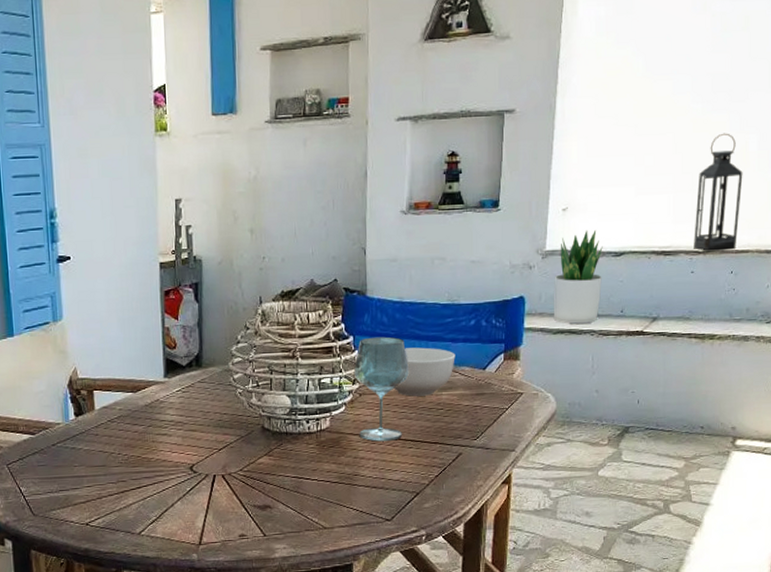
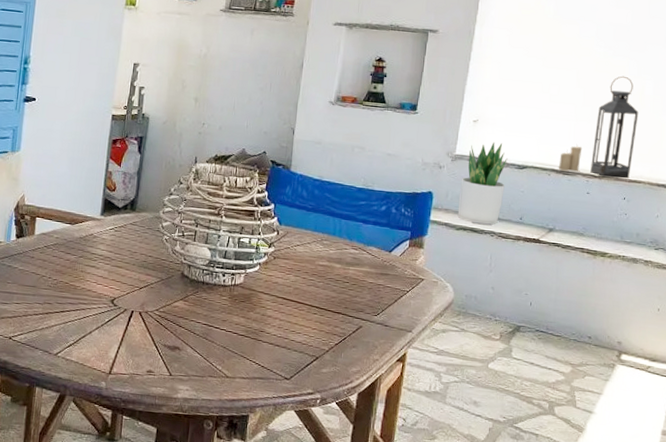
wine glass: present [353,336,410,442] -> none [269,207,322,305]
bowl: present [393,347,455,397] -> none [305,222,365,268]
candle: none [659,218,684,252] -> present [559,143,583,173]

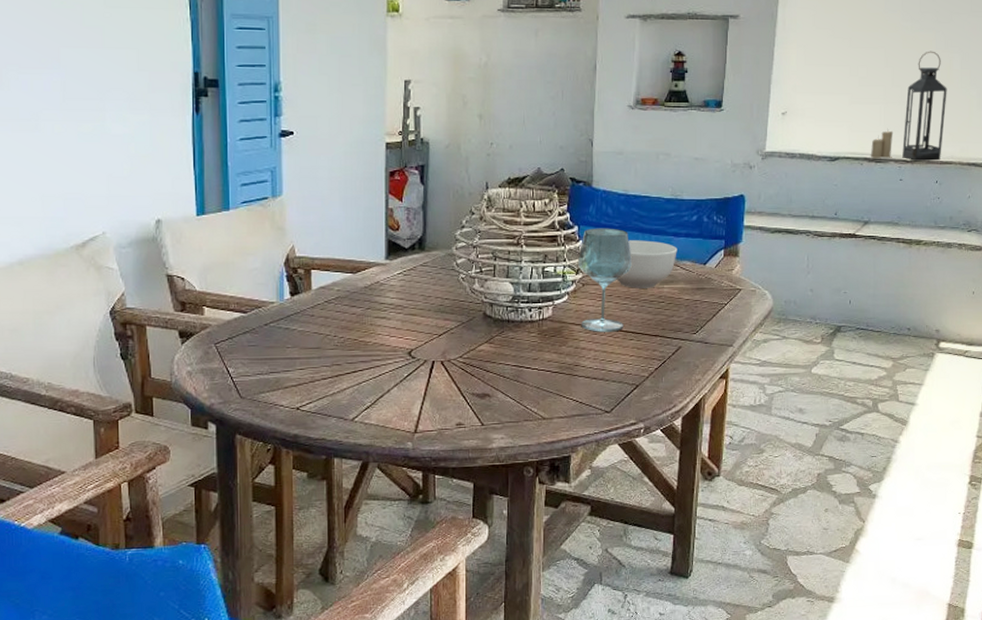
wine glass: none [269,207,322,305] -> present [577,228,633,332]
bowl: none [305,222,365,268] -> present [616,240,677,288]
planter: present [457,141,508,225] -> none [771,134,819,225]

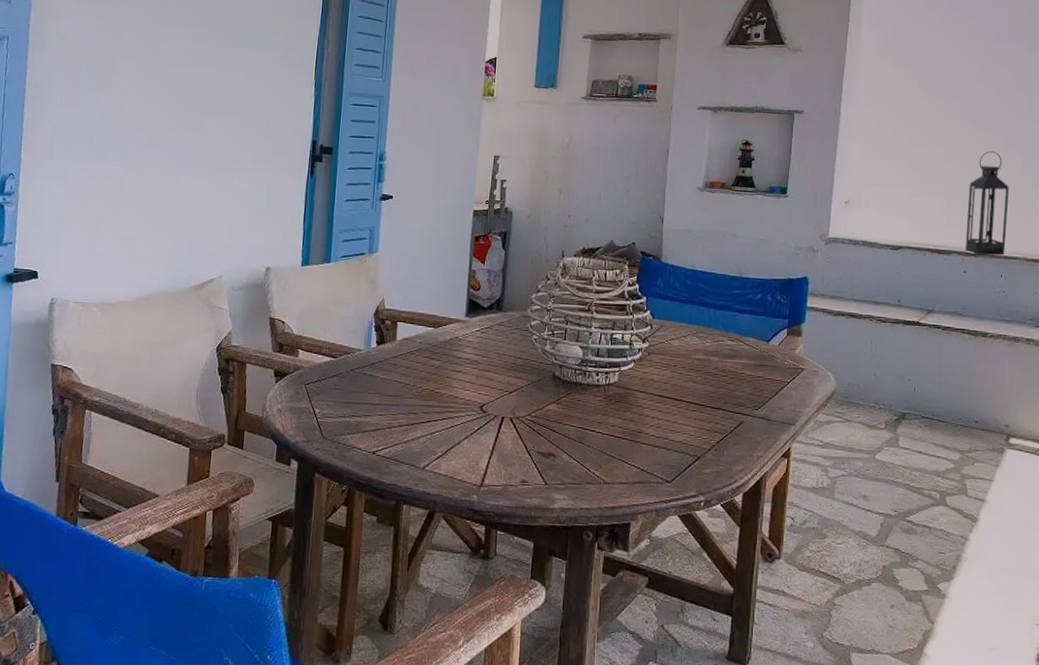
wine glass: present [577,228,633,332] -> none [644,300,698,402]
bowl: present [616,240,677,288] -> none [681,314,741,362]
candle: present [871,128,894,159] -> none [934,221,956,251]

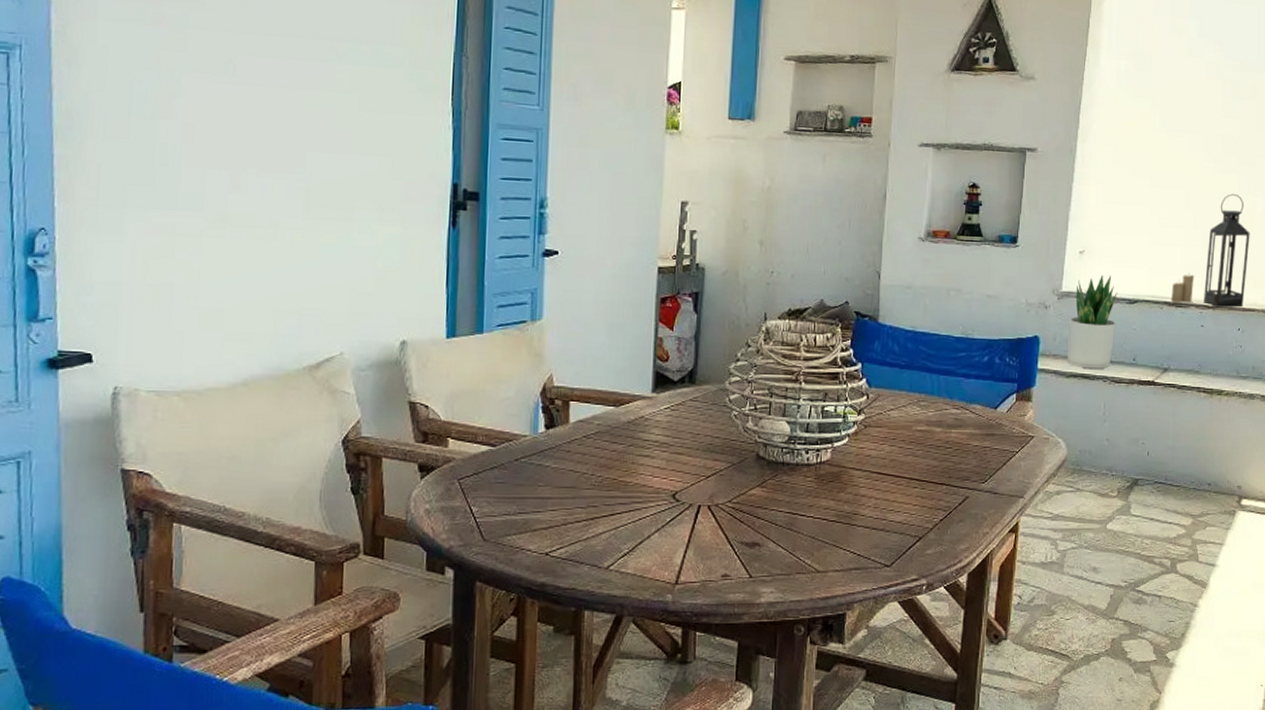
planter: none [834,223,882,310] -> present [1067,274,1117,370]
candle: none [934,221,956,251] -> present [1171,271,1195,304]

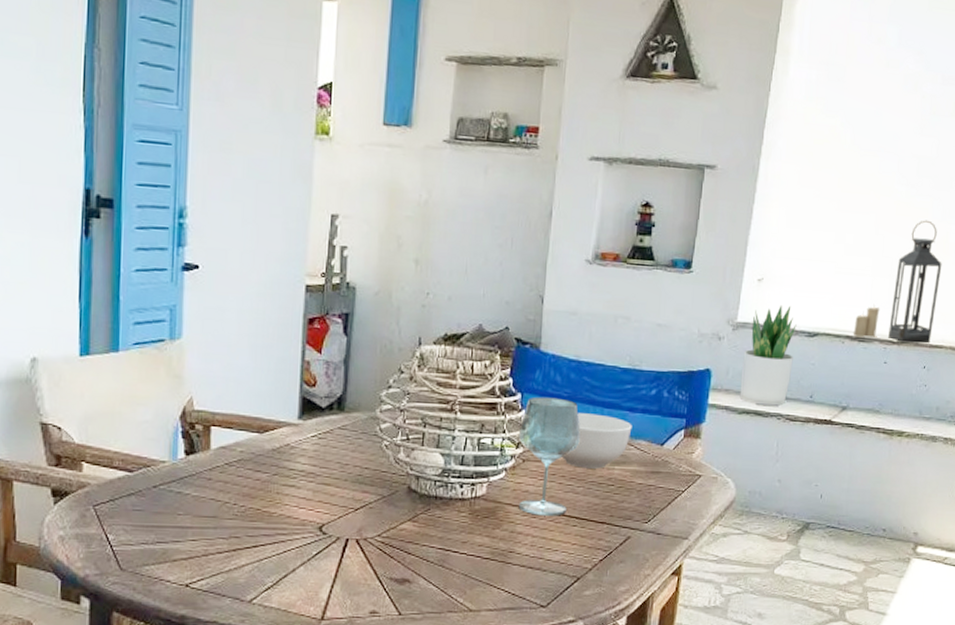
wine glass: none [859,366,919,479] -> present [518,397,581,516]
bowl: none [901,380,967,433] -> present [561,413,632,469]

